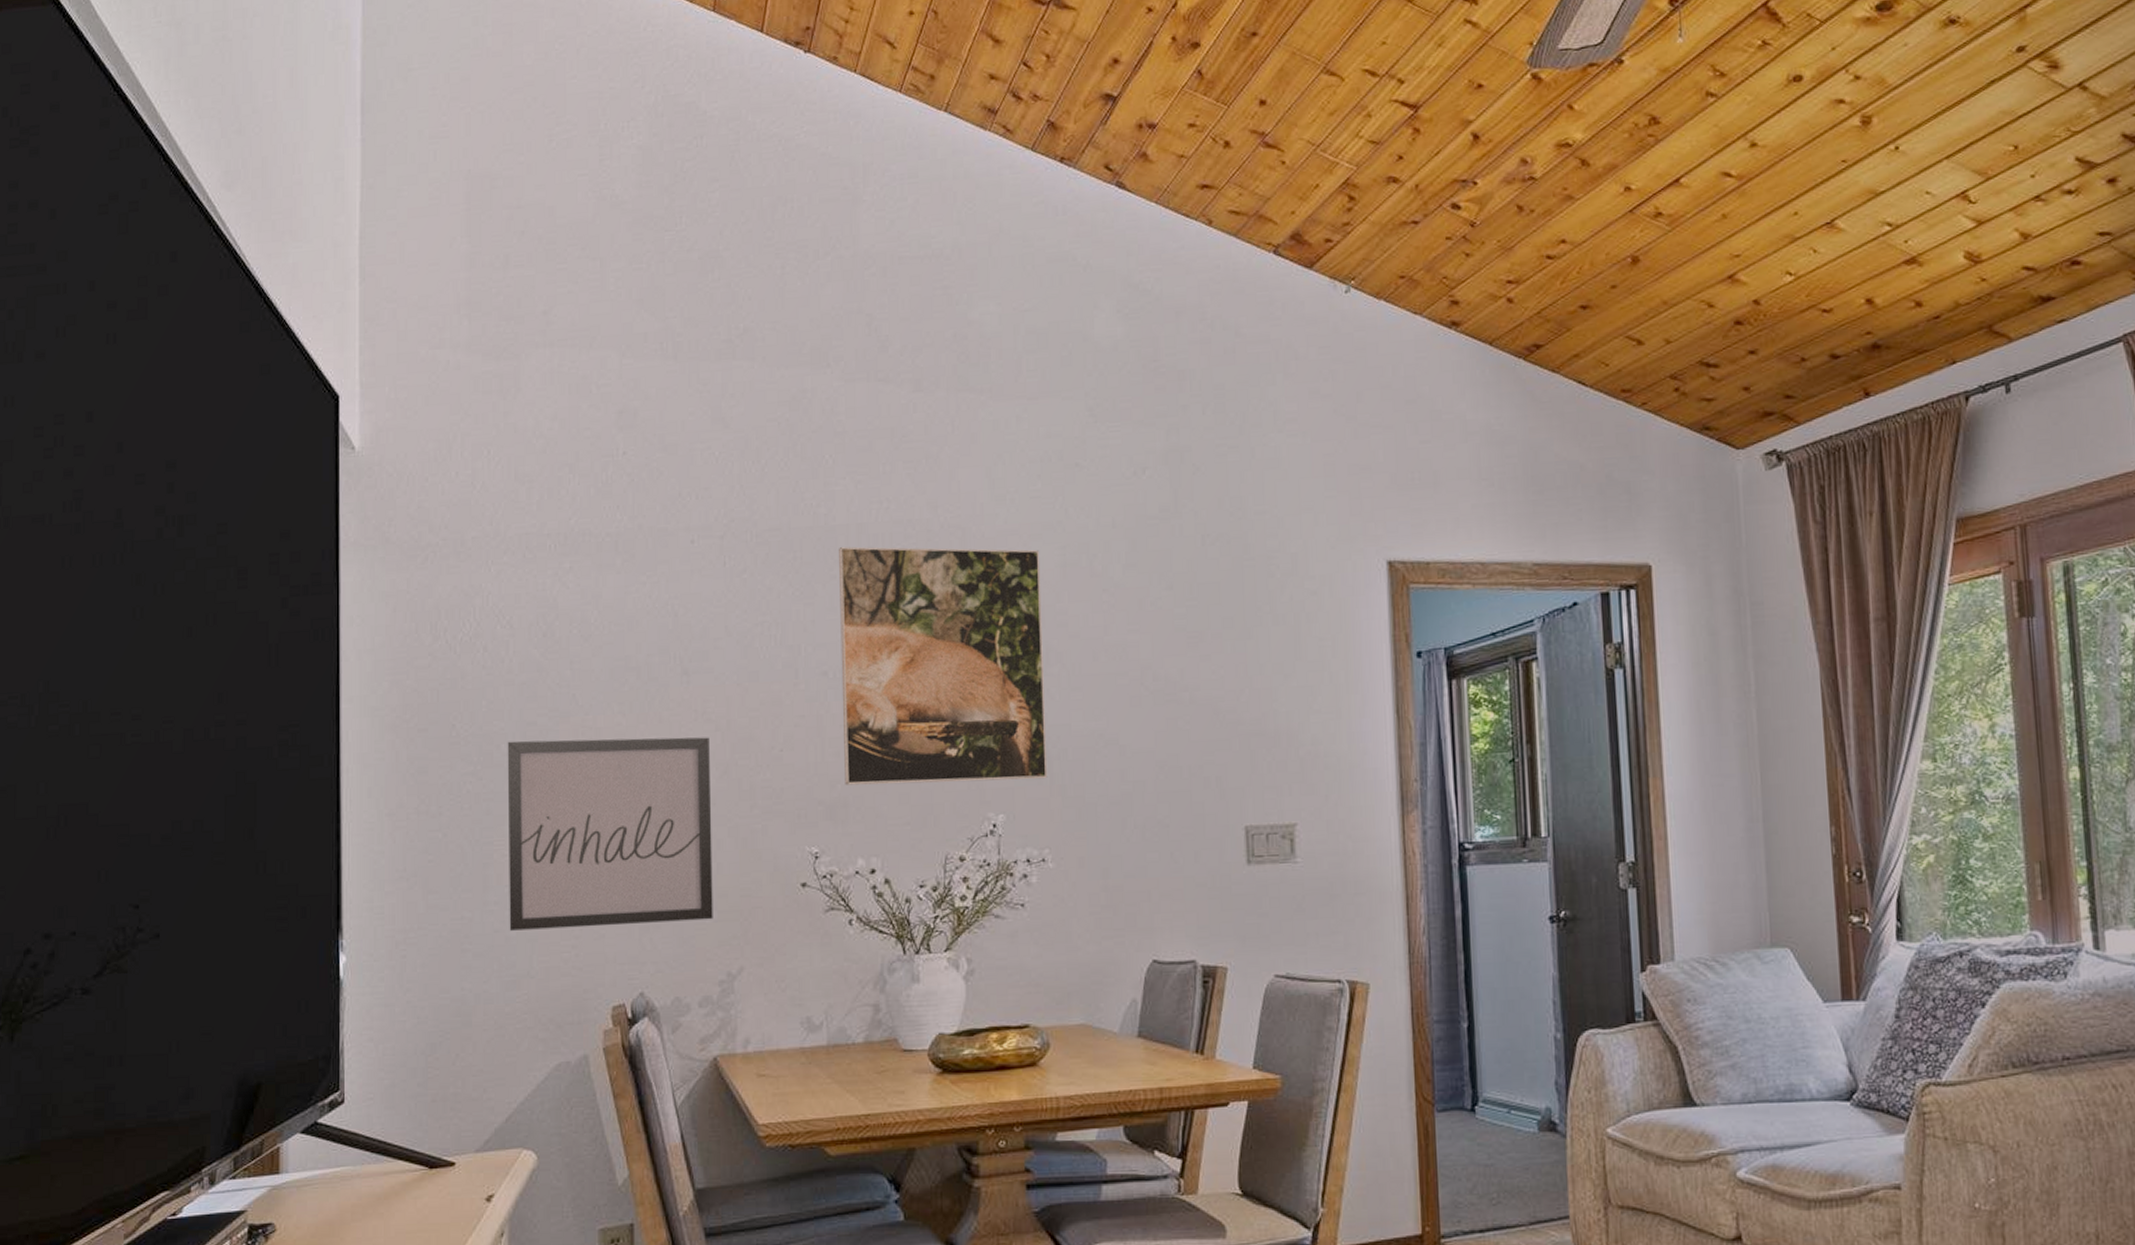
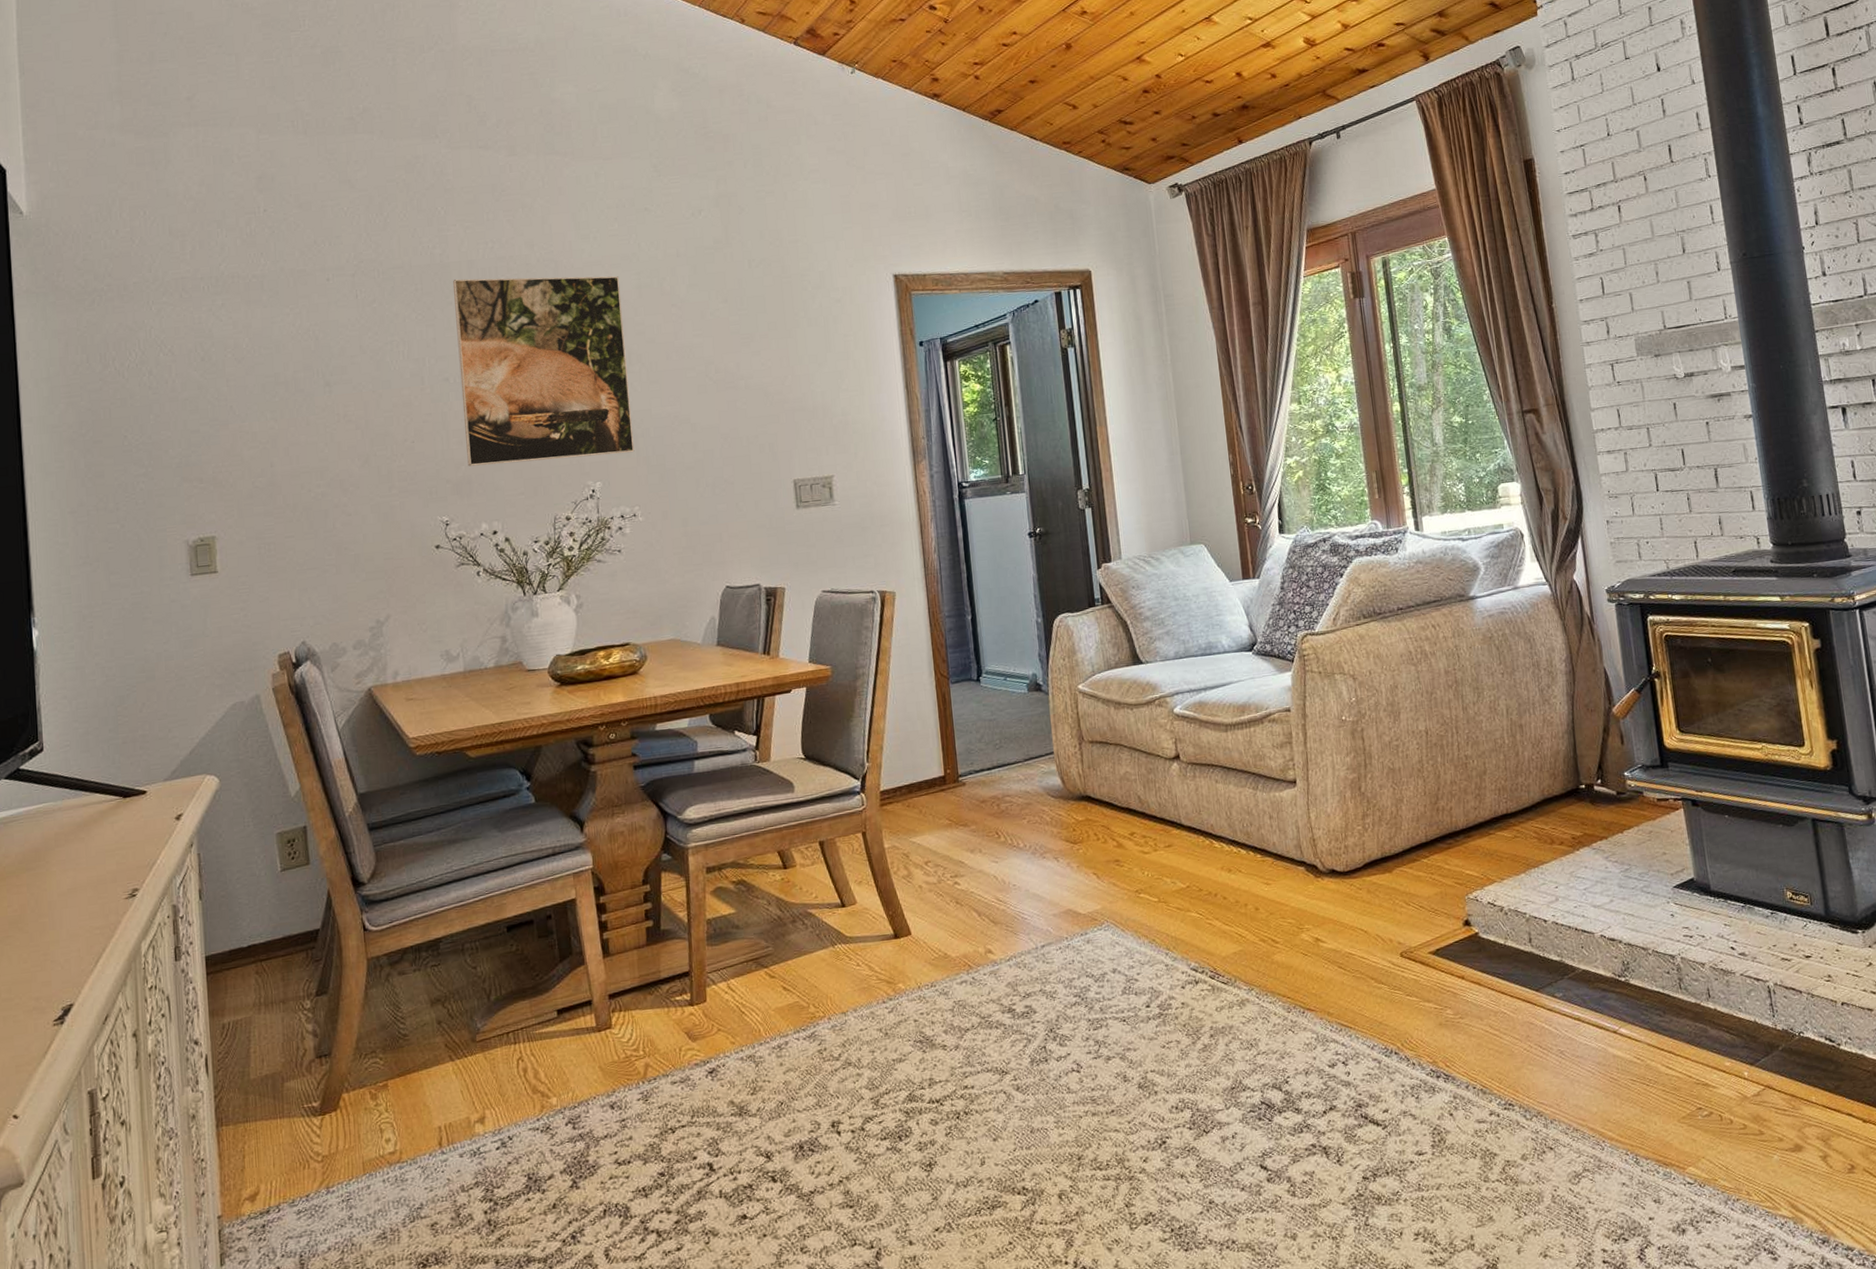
wall art: present [507,737,713,931] -> none [174,434,362,600]

